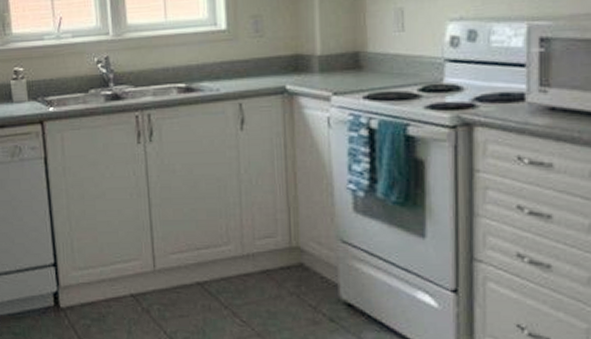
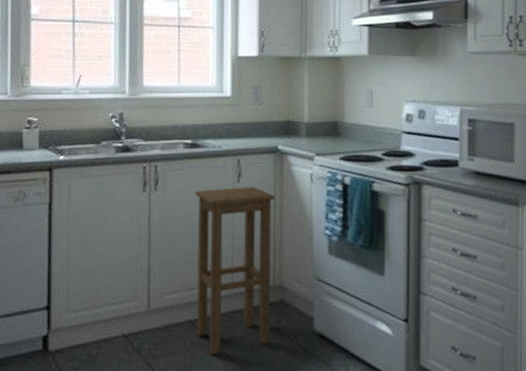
stool: none [194,134,288,319] -> present [196,186,276,355]

